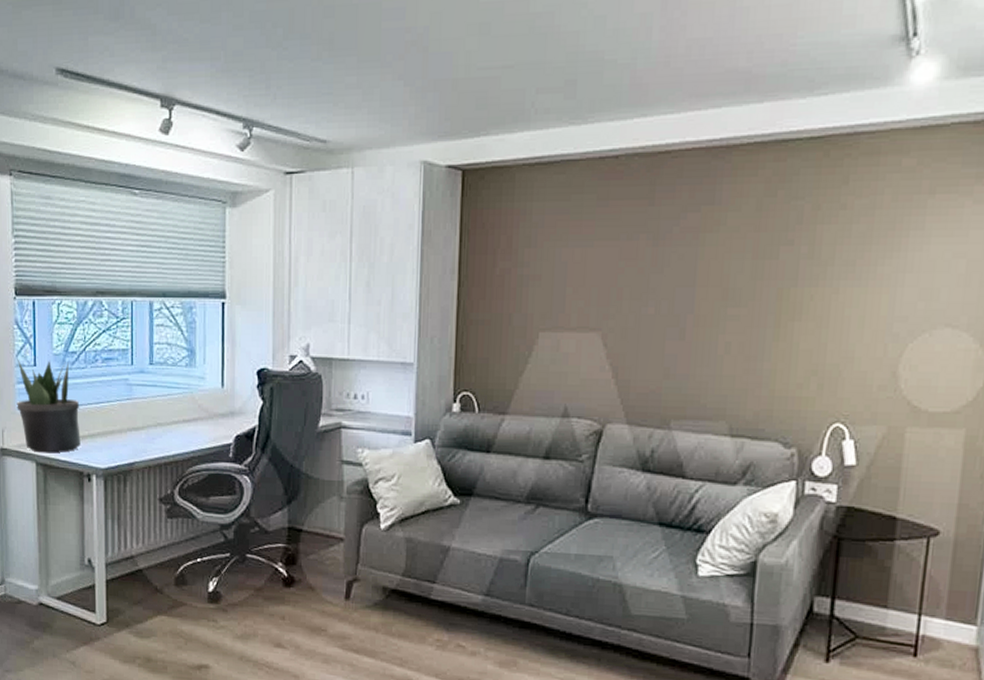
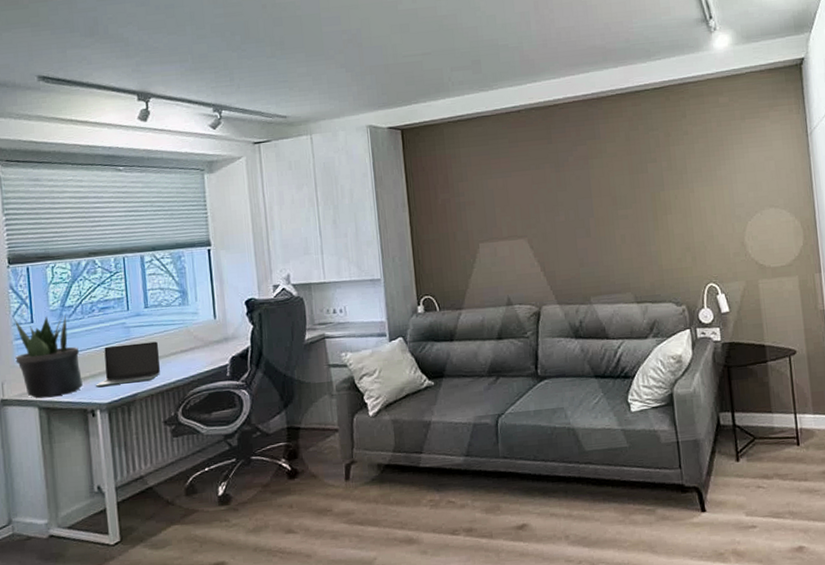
laptop: none [93,404,161,450] -> present [95,341,160,388]

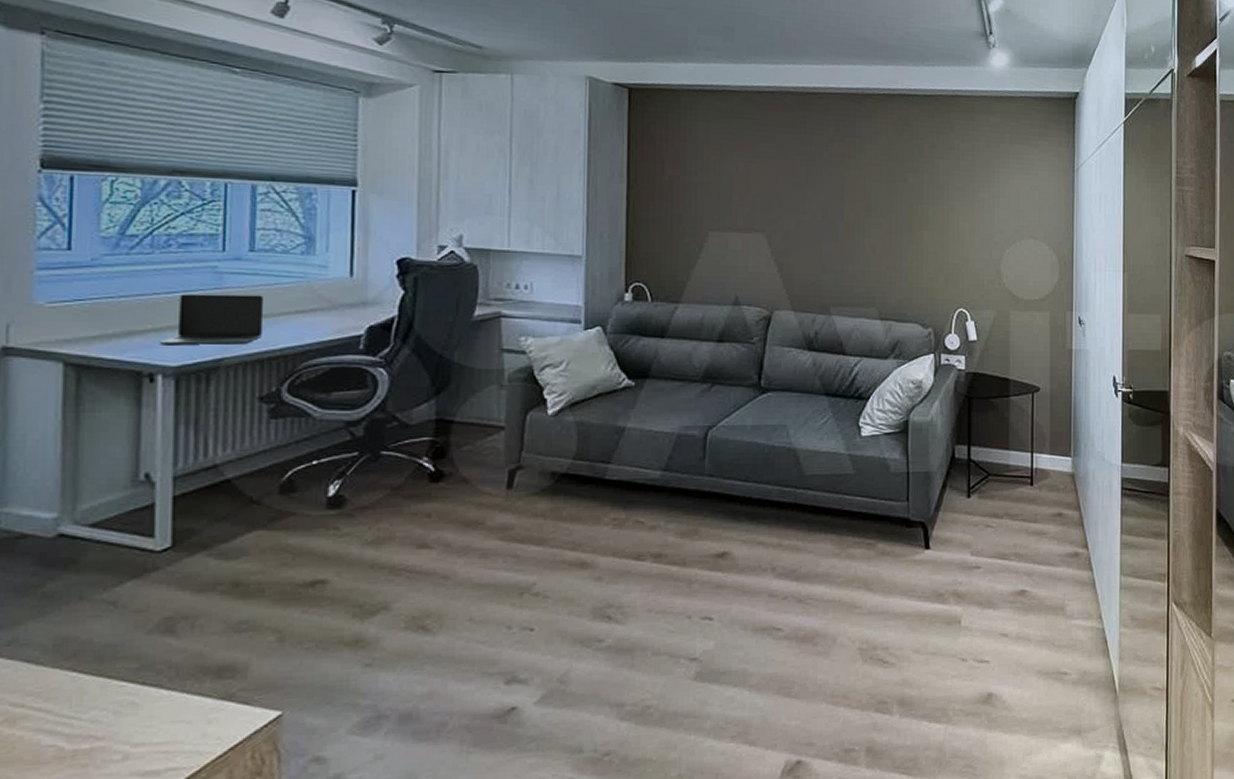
planter: present [13,315,83,399] -> none [34,240,141,351]

